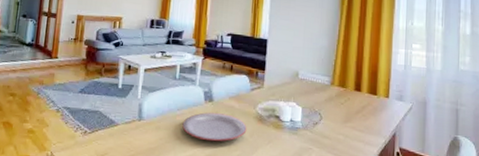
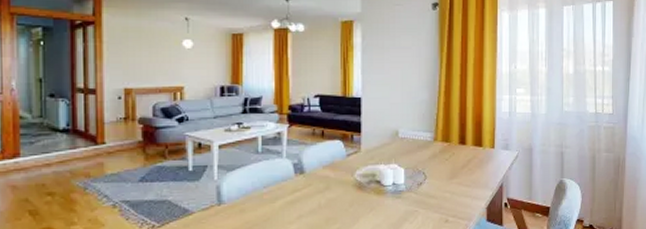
plate: present [182,112,247,142] -> none [271,185,345,218]

